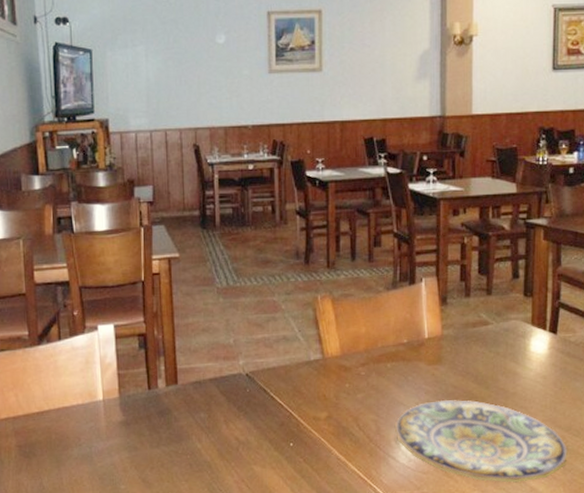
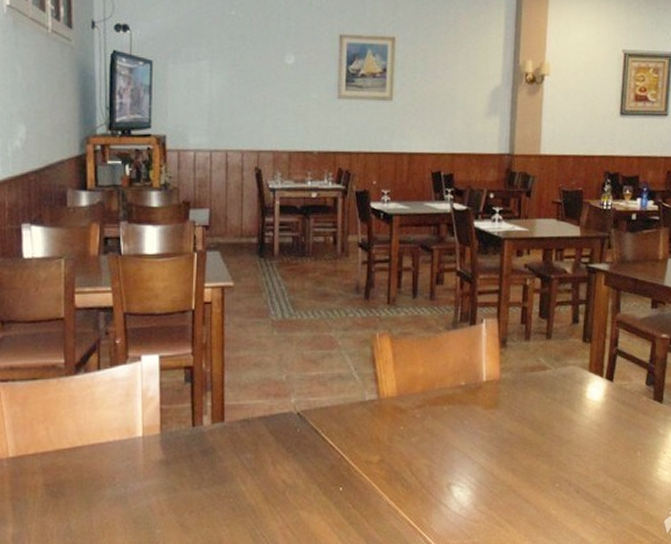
plate: present [394,400,569,483] -> none [447,446,620,533]

